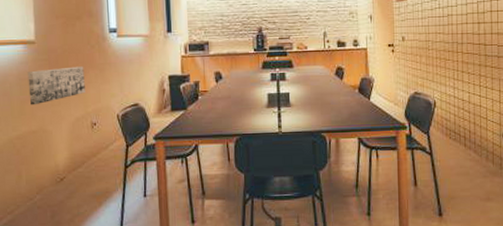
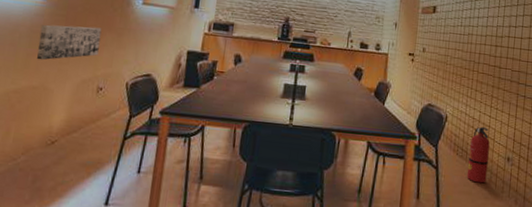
fire extinguisher: none [462,107,483,163] -> present [466,126,490,183]

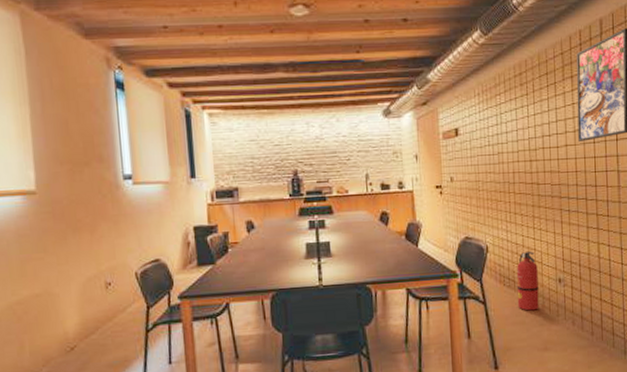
wall art: present [37,25,102,61] -> none [28,218,97,265]

